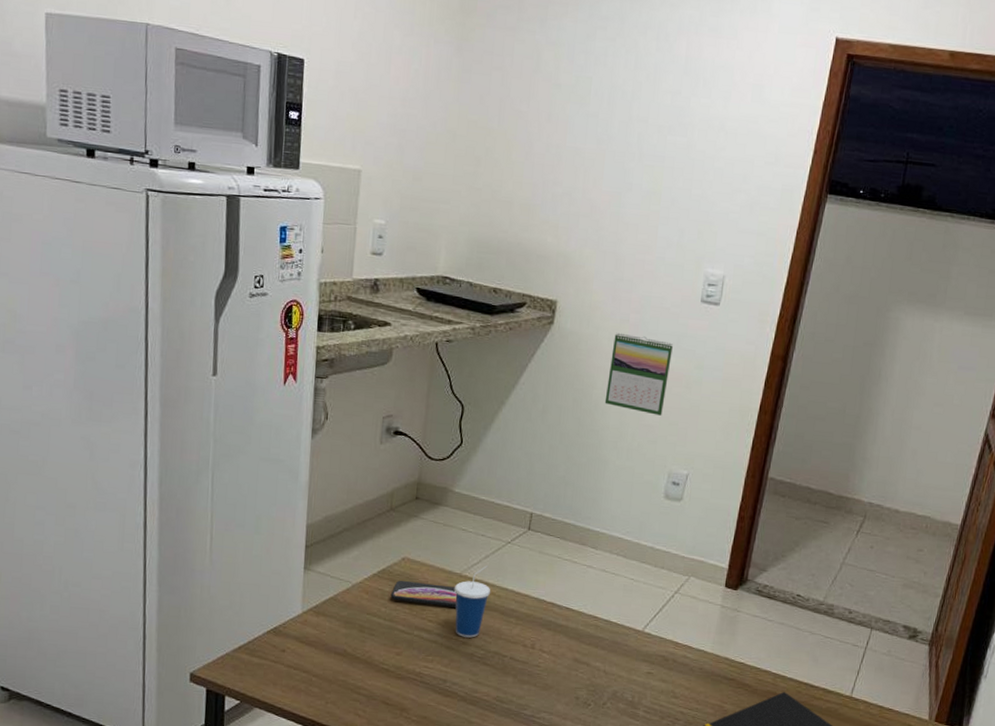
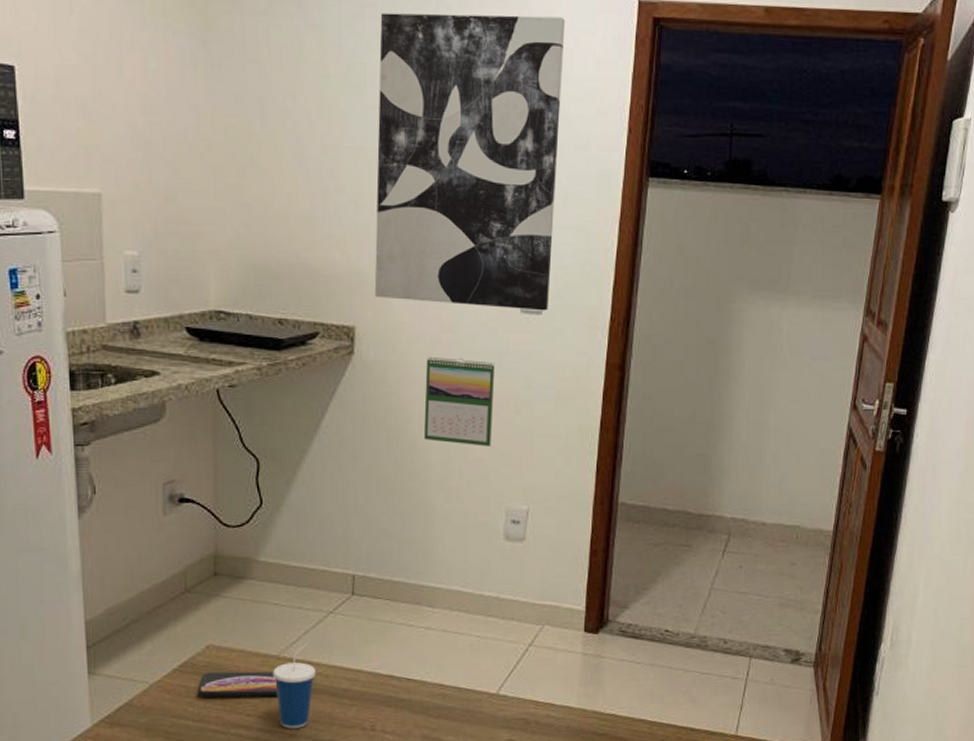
wall art: none [577,35,770,303] -> present [374,13,566,311]

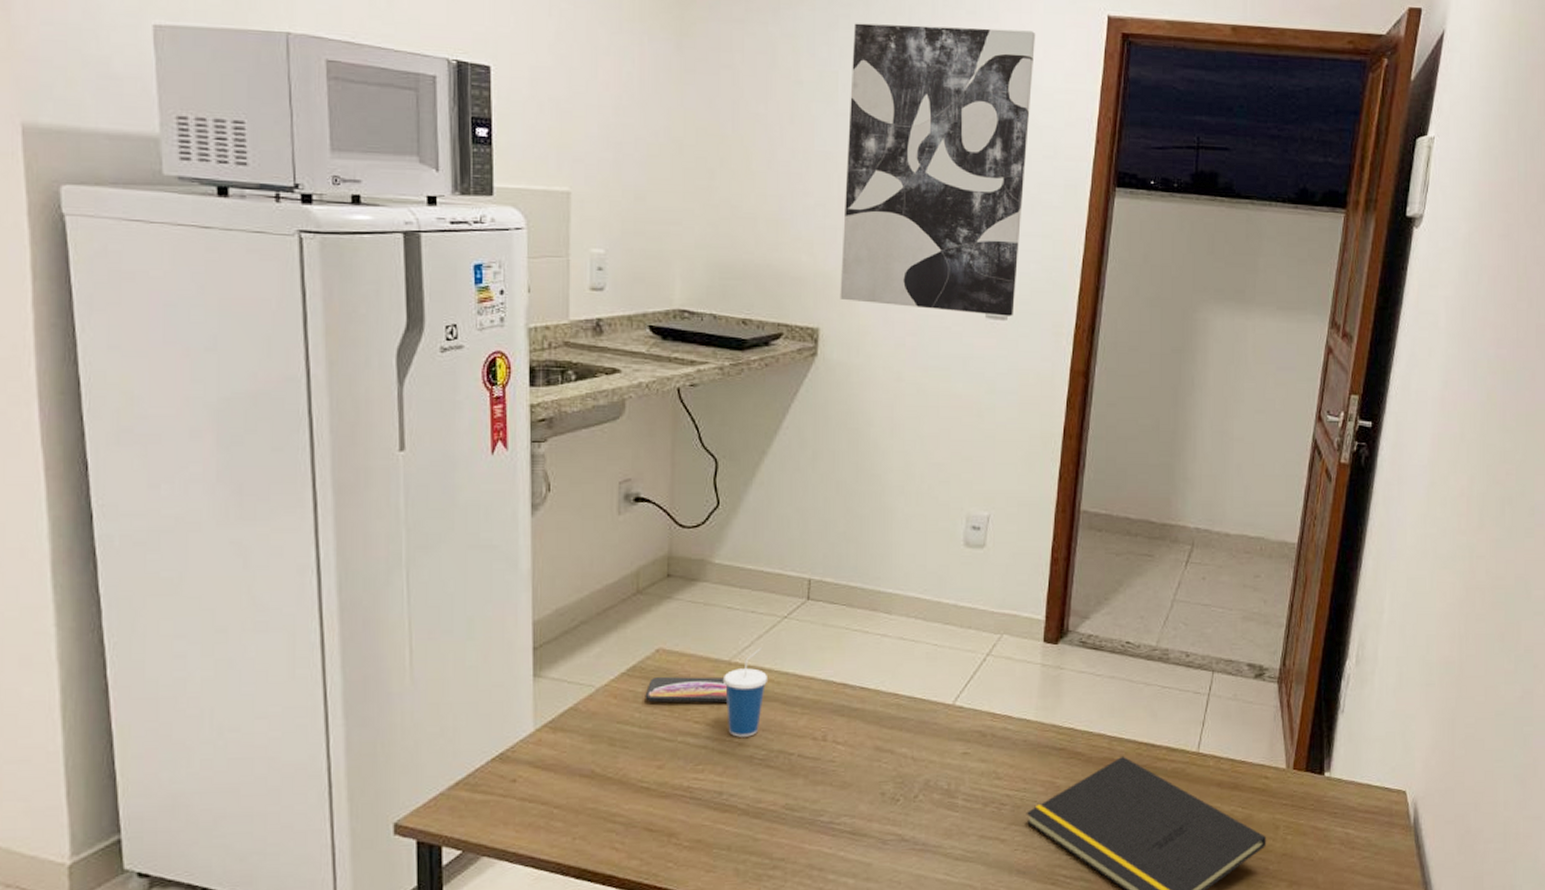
calendar: present [423,356,496,447] -> none [885,359,959,451]

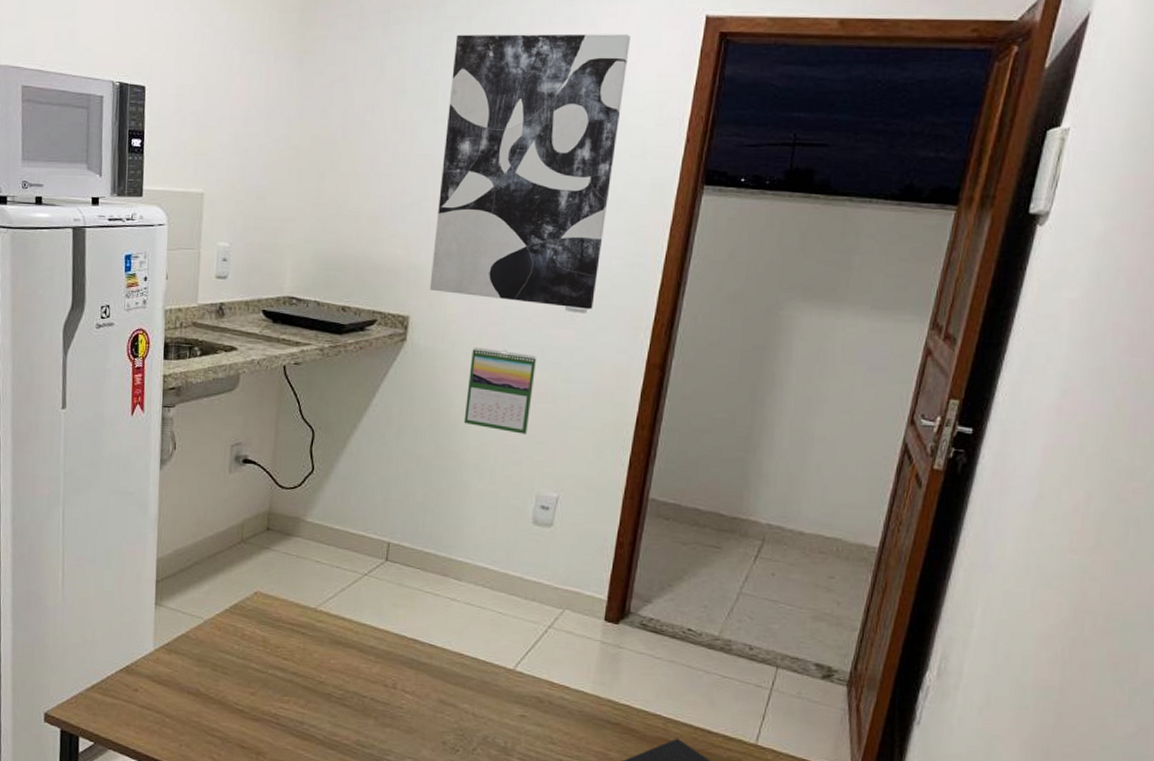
smartphone: present [645,676,728,703] -> none [243,615,313,645]
cup: present [724,648,769,737] -> none [310,599,348,677]
calendar: none [885,359,959,451] -> present [463,346,537,434]

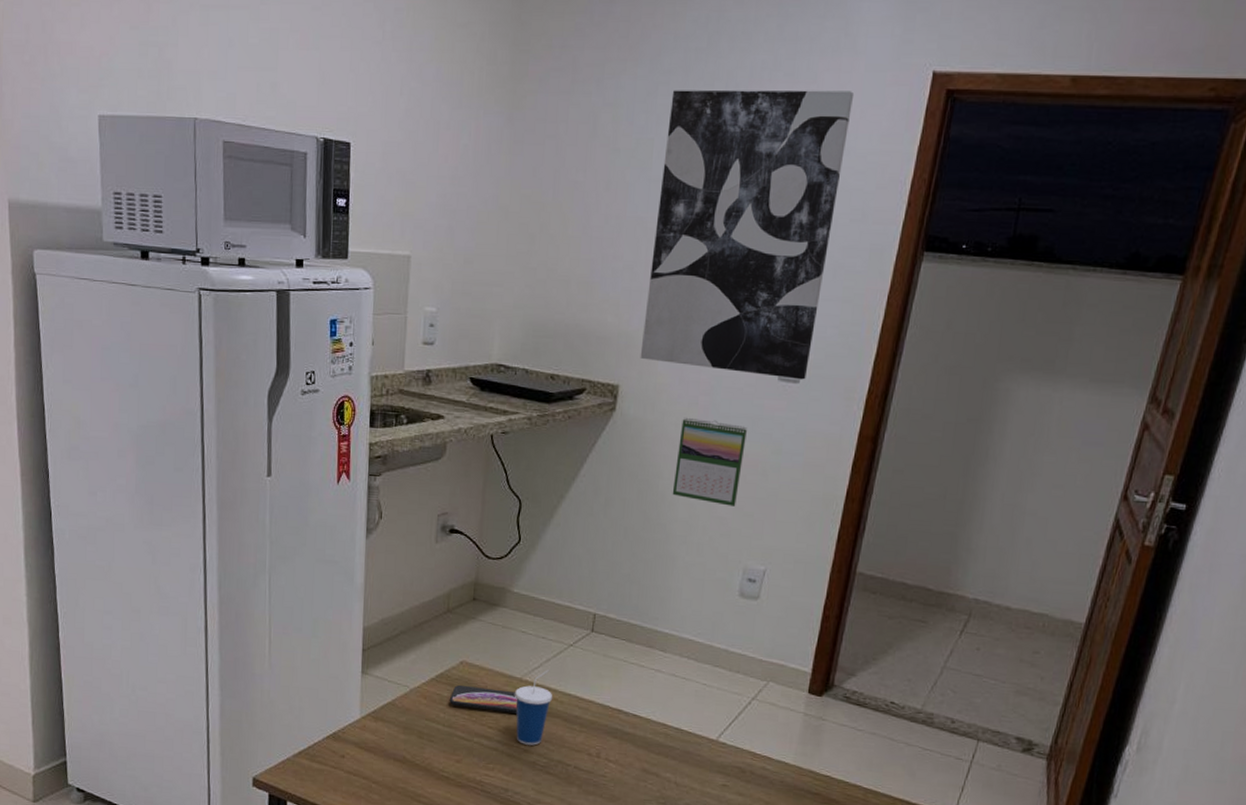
smartphone: none [243,615,313,645] -> present [449,684,518,714]
cup: none [310,599,348,677] -> present [515,669,553,746]

